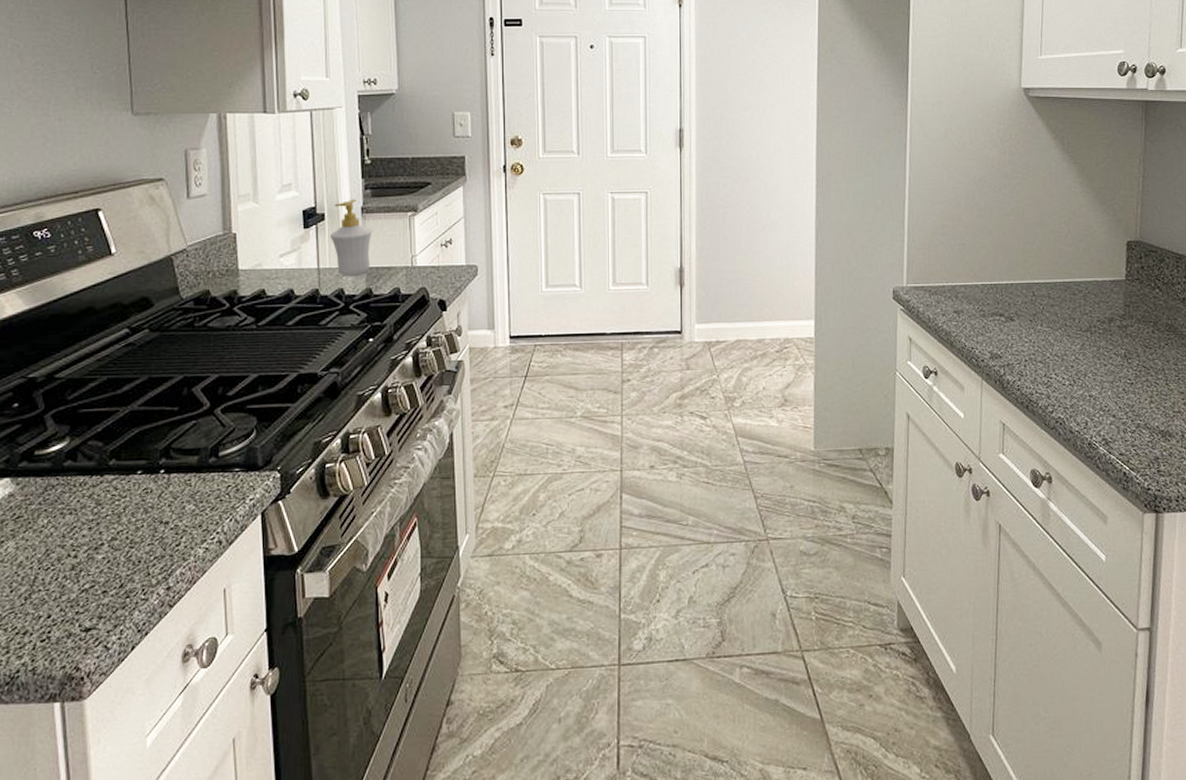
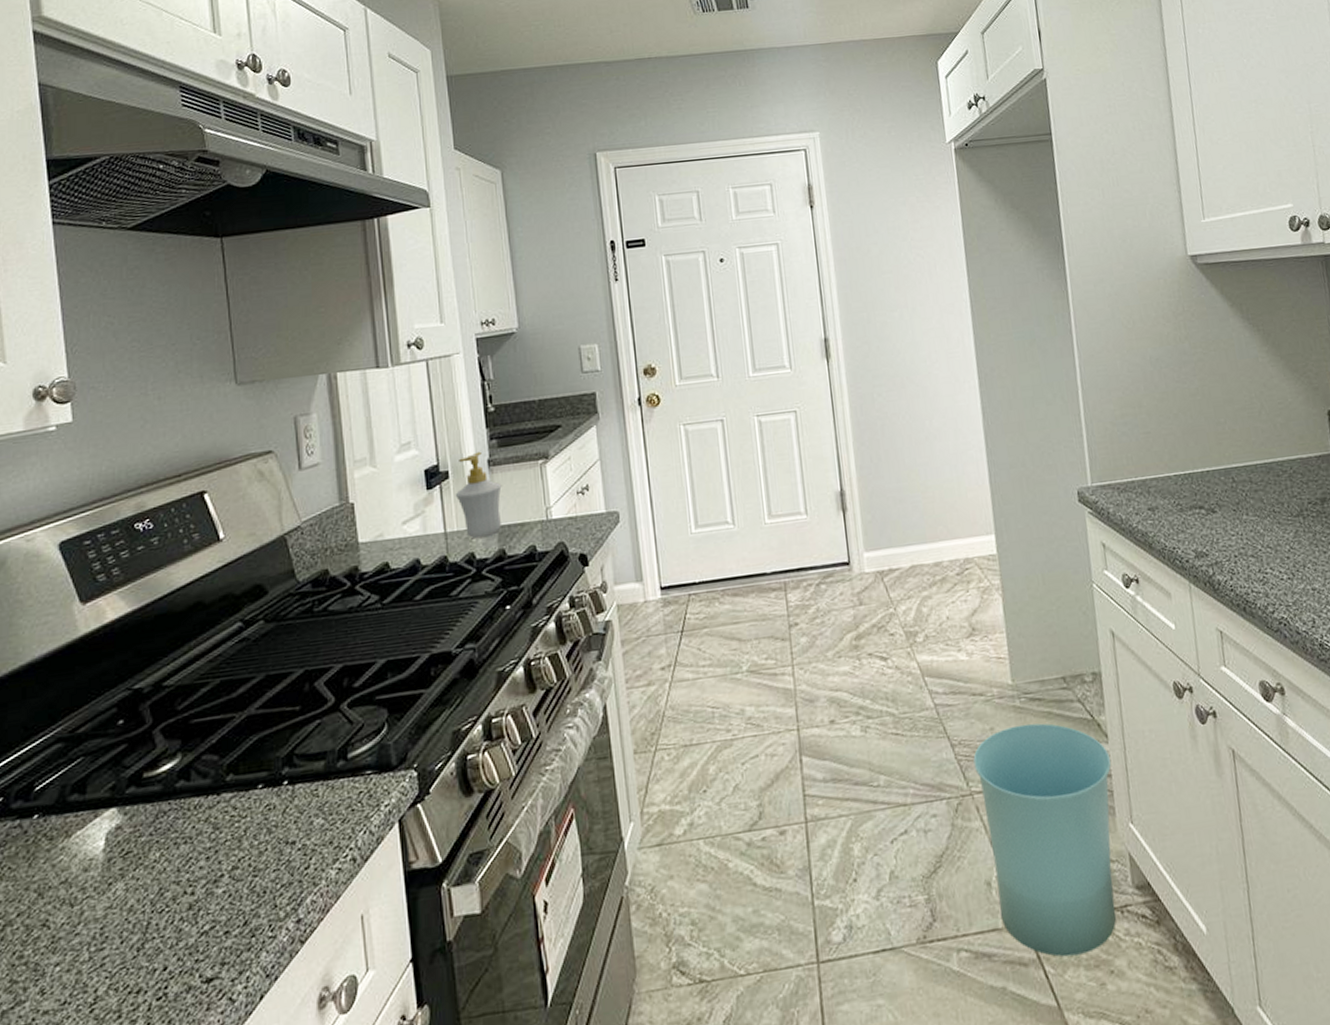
waste bin: none [772,485,893,680] -> present [973,723,1116,957]

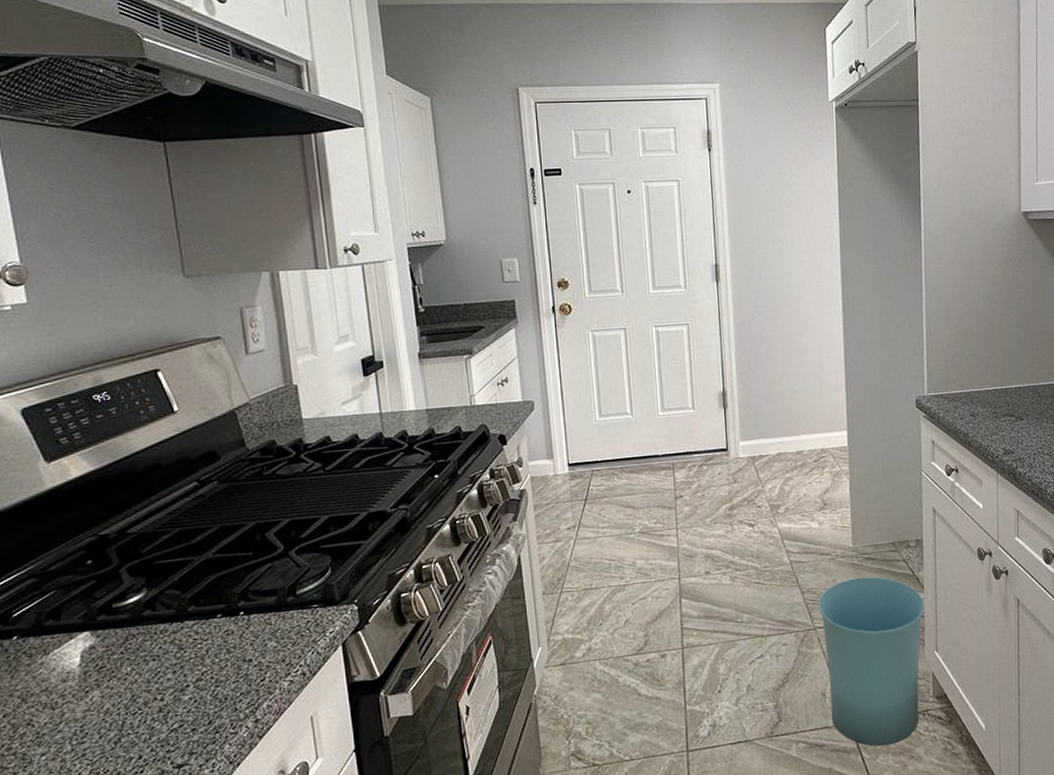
soap bottle: present [456,451,502,539] -> none [390,345,431,419]

